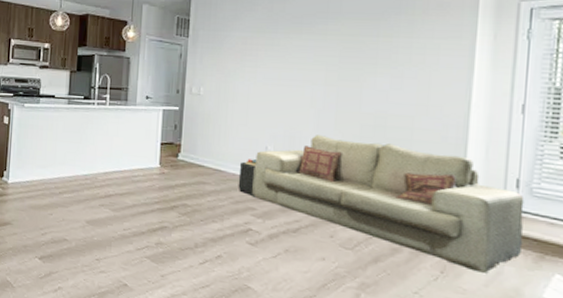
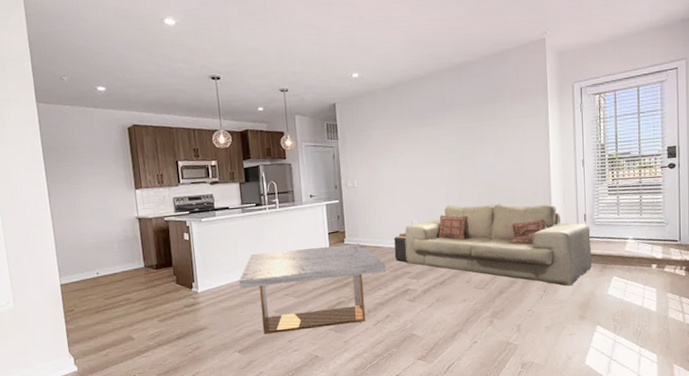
coffee table: none [52,152,226,257] -> present [239,243,386,334]

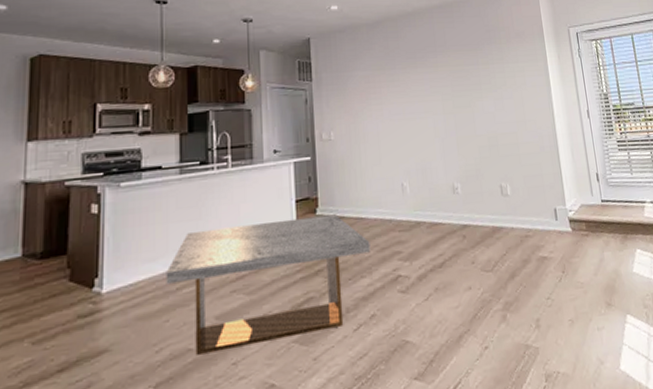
sofa: present [393,203,592,286] -> none [379,160,612,264]

